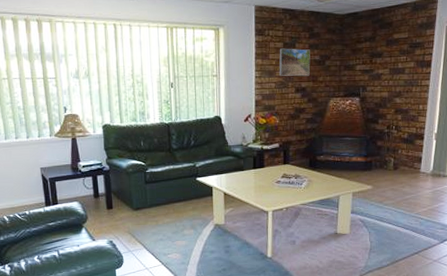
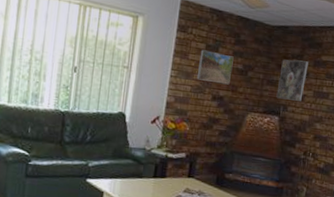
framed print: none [354,42,381,81] -> present [276,59,309,101]

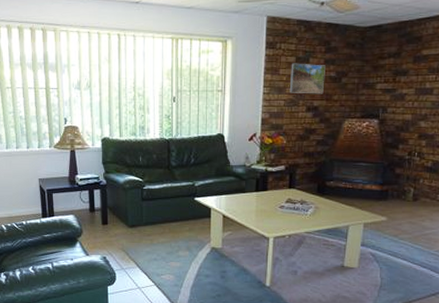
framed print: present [276,59,309,101] -> none [374,58,407,101]

